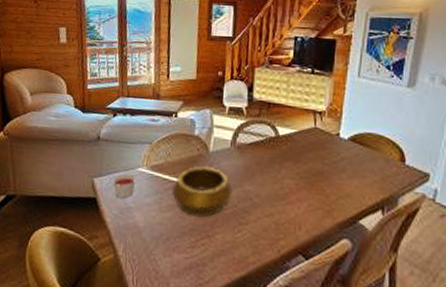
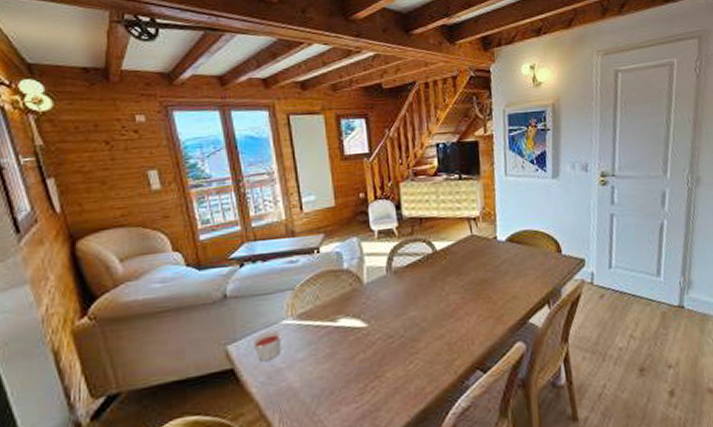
decorative bowl: present [172,166,233,218] -> none [327,300,397,361]

